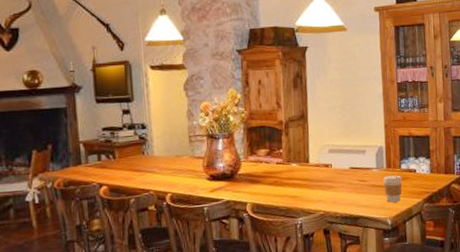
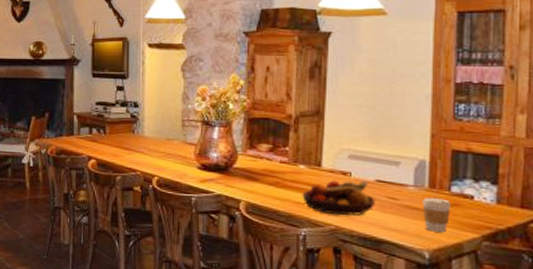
fruit bowl: none [296,169,351,202] -> present [302,180,375,216]

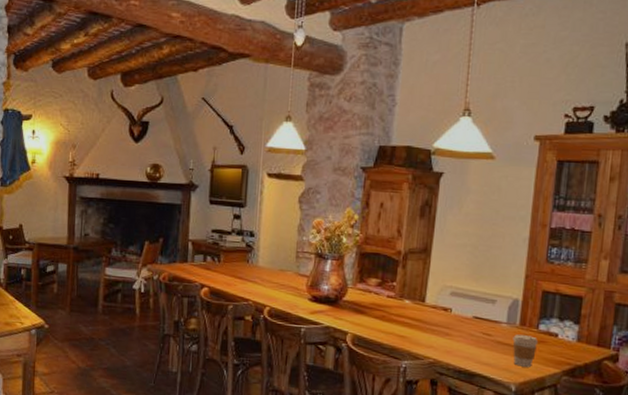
fruit bowl: present [302,180,375,216] -> none [405,315,471,350]

